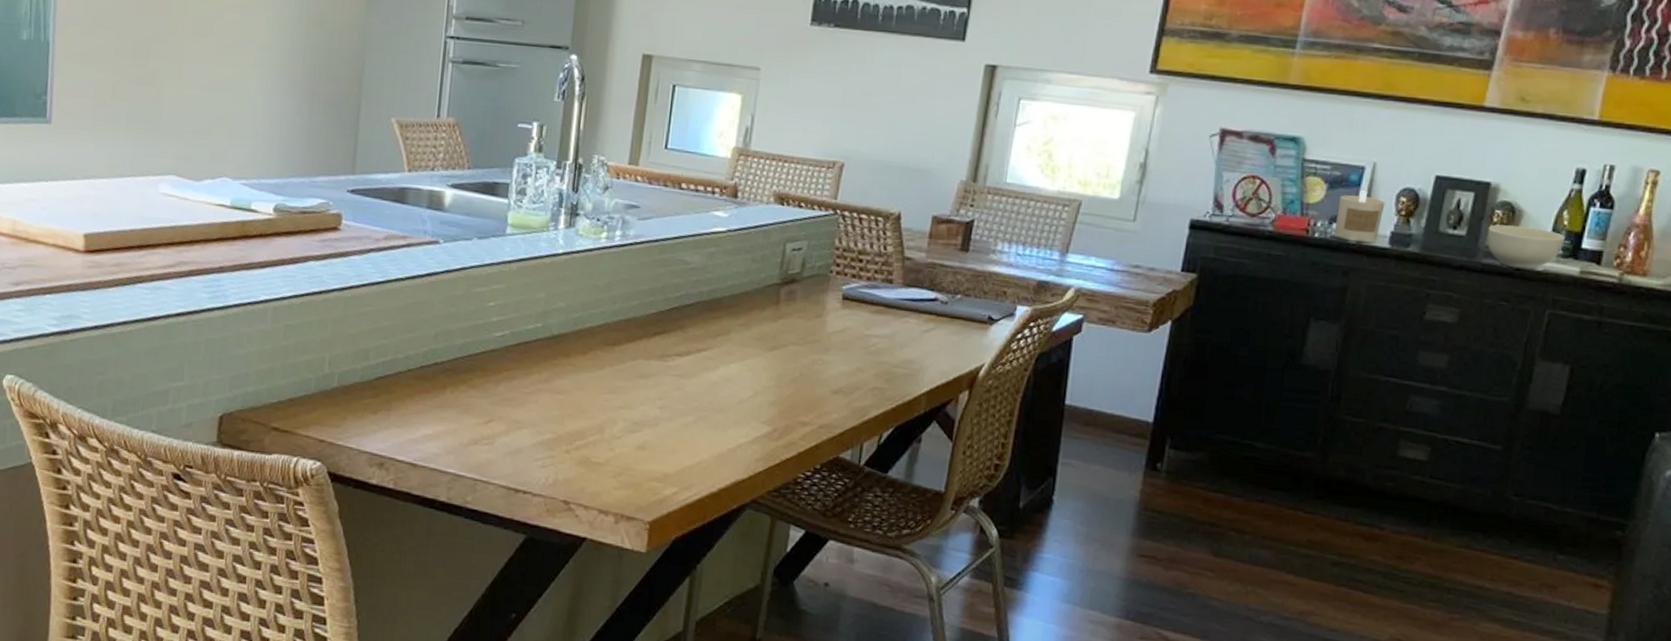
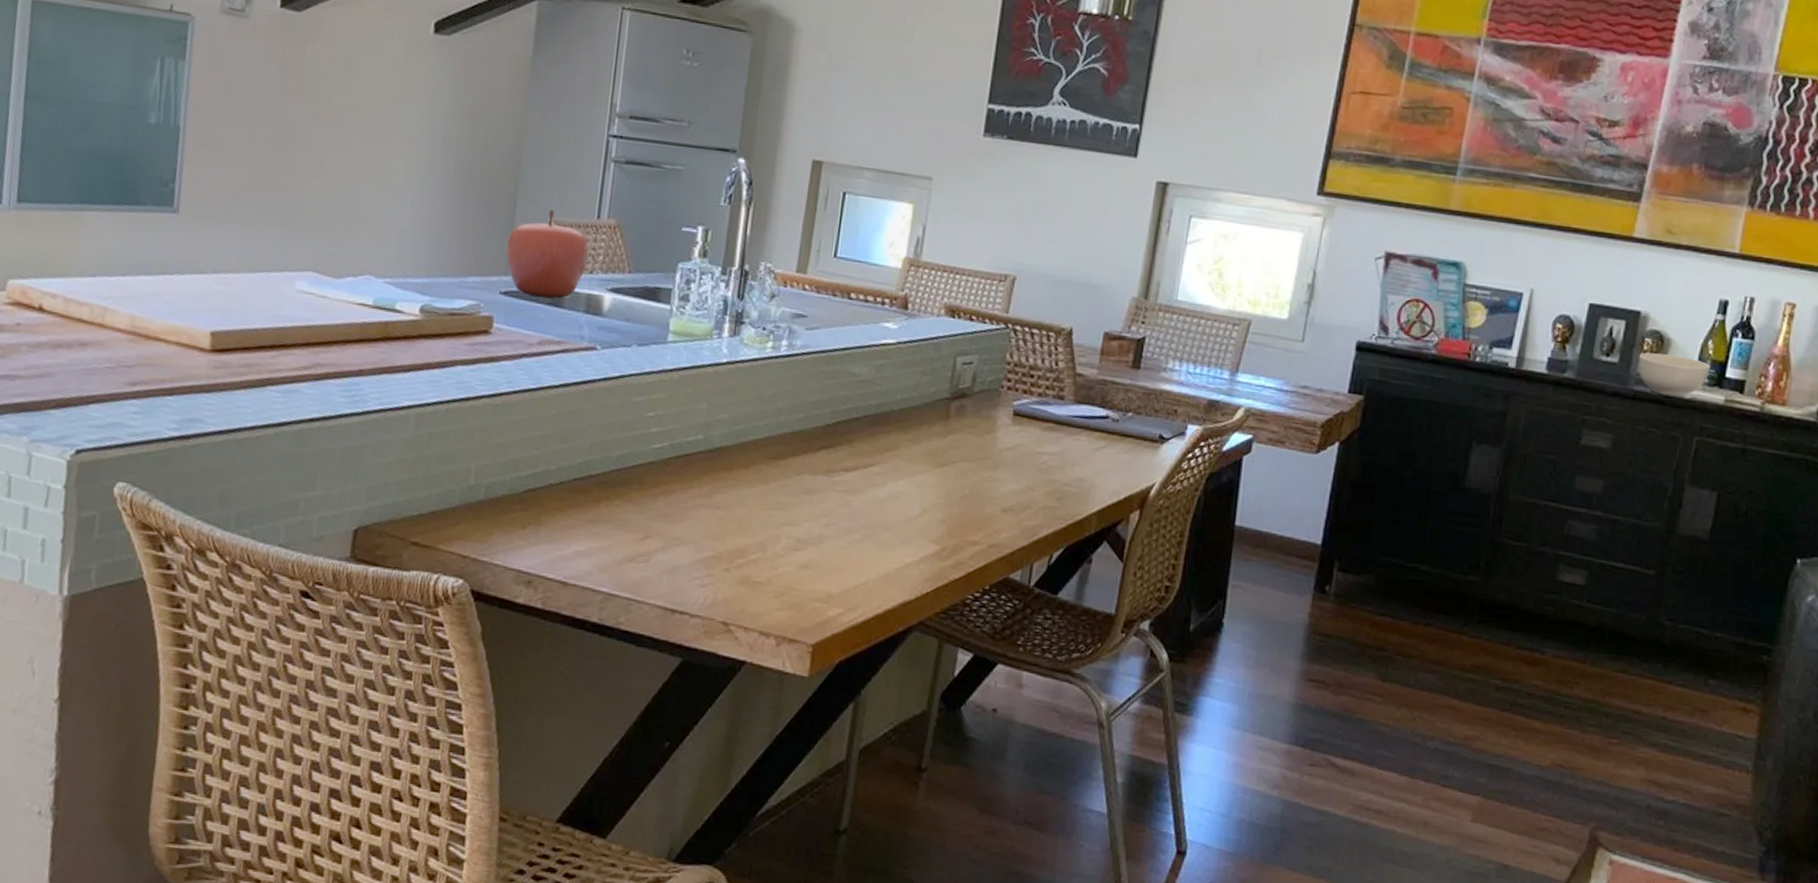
fruit: none [352,110,430,195] -> present [506,210,589,298]
candle: present [1333,191,1385,244] -> none [1494,316,1542,369]

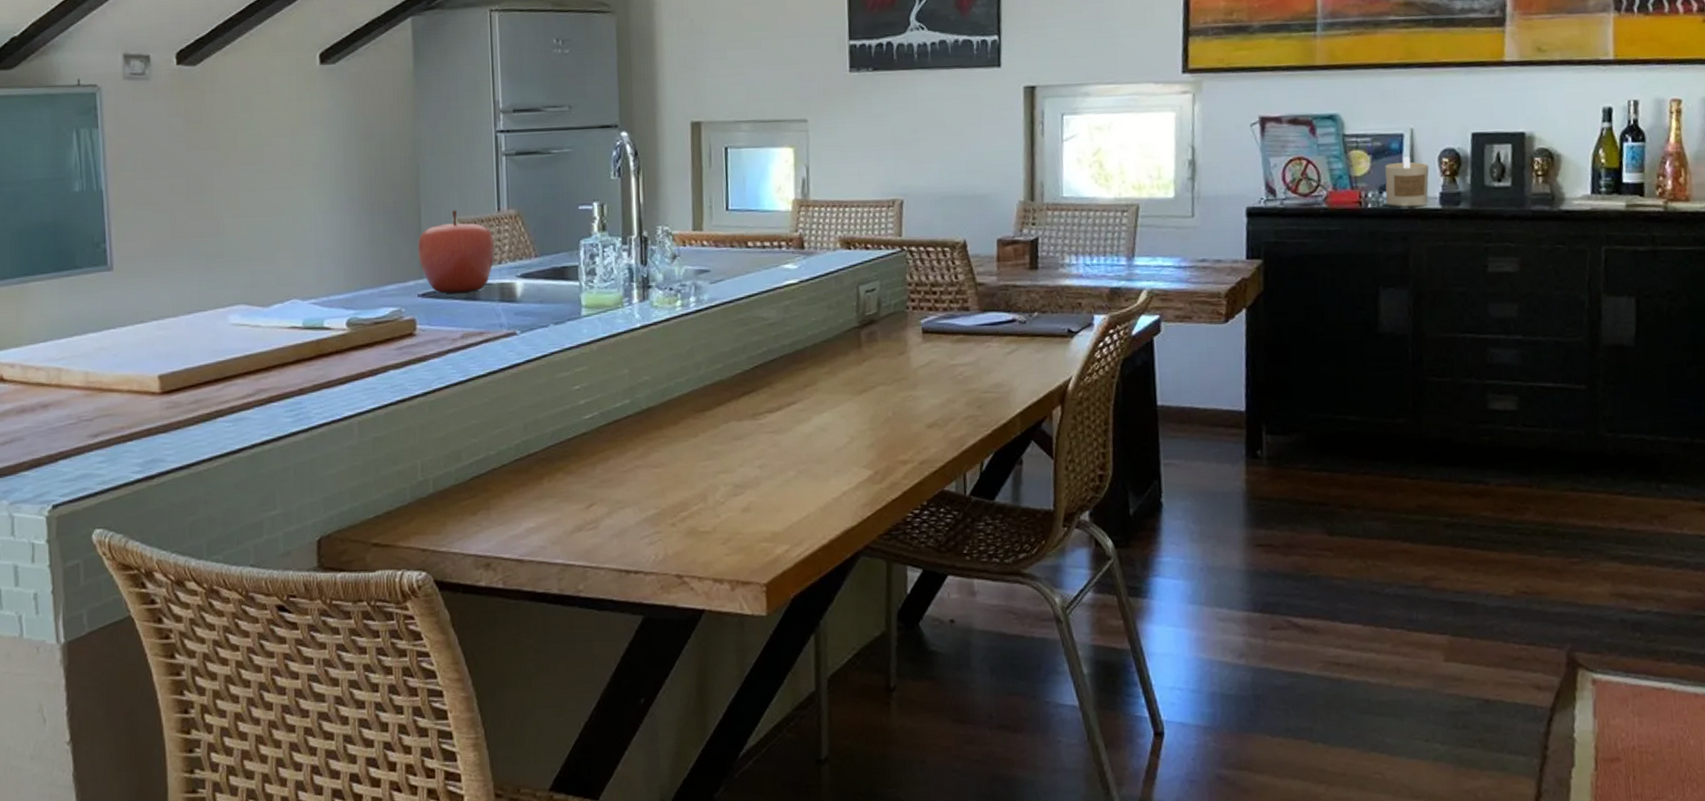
candle: none [1494,316,1542,369] -> present [1385,157,1429,209]
bowl: present [1638,352,1710,398] -> none [1531,169,1606,211]

